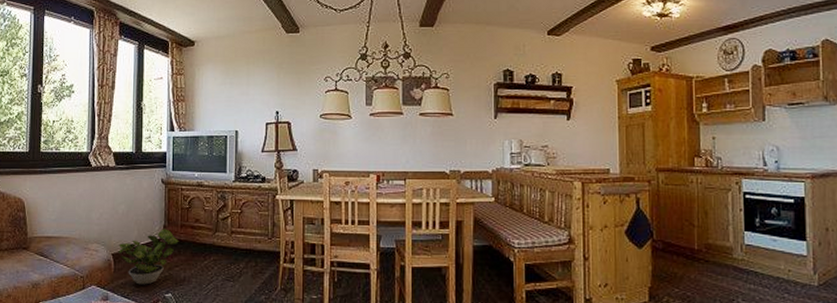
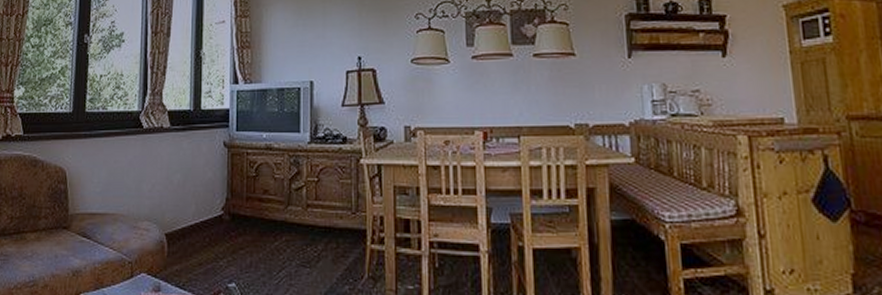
potted plant: present [118,229,179,285] -> none [173,202,244,272]

